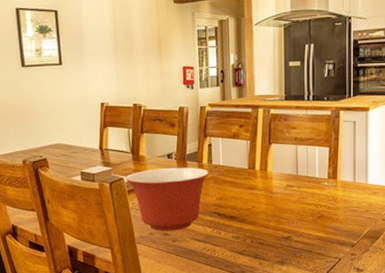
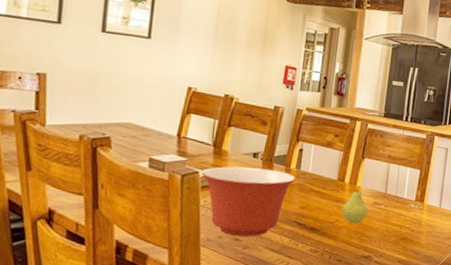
fruit: none [257,171,282,208] -> present [342,186,368,224]

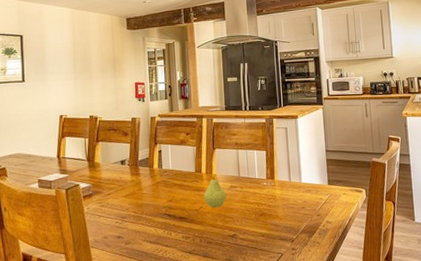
mixing bowl: present [201,166,296,237] -> none [81,172,160,235]

